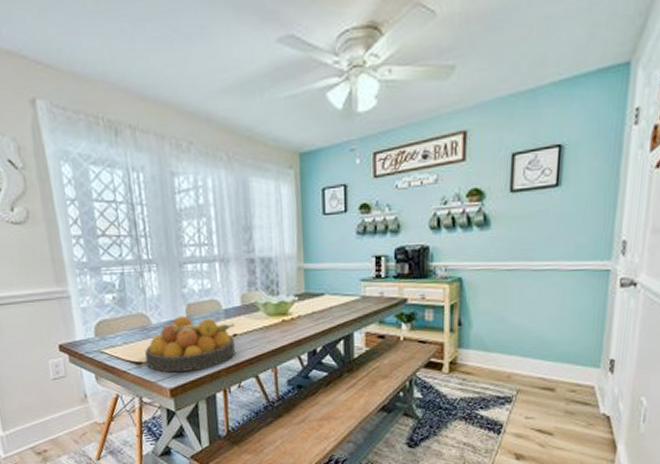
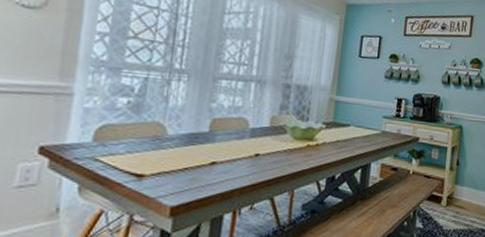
fruit bowl: present [145,315,236,373] -> none [149,129,259,189]

